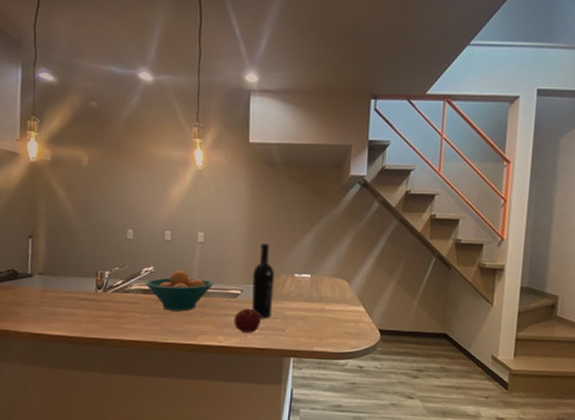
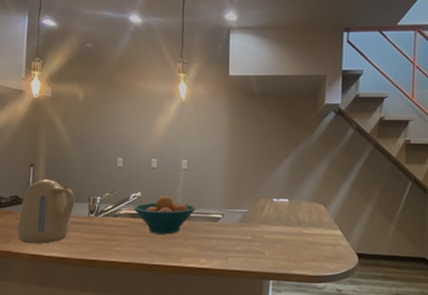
kettle: none [16,252,80,322] -> present [17,179,75,244]
apple: present [233,308,261,333] -> none [215,232,241,256]
wine bottle: present [251,244,274,318] -> none [231,170,253,241]

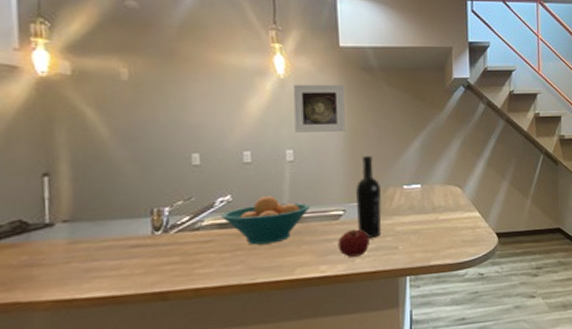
kettle: present [17,179,75,244] -> none [27,191,128,286]
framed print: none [190,107,231,147] -> present [292,84,346,133]
apple: none [215,232,241,256] -> present [337,229,370,257]
wine bottle: none [231,170,253,241] -> present [356,156,382,238]

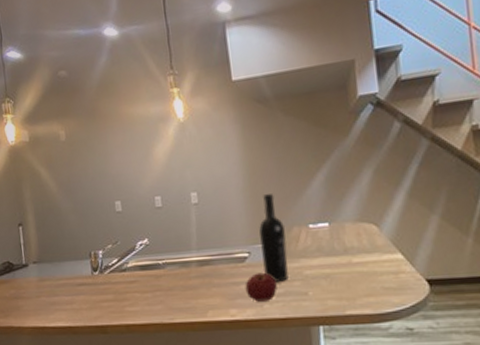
fruit bowl: present [221,195,310,245] -> none [141,238,217,286]
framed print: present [292,84,346,133] -> none [192,120,245,175]

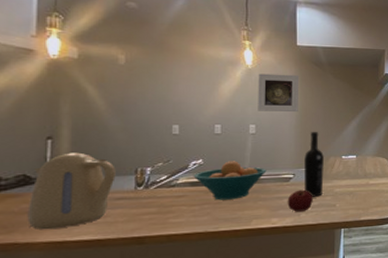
kettle: none [14,237,75,315] -> present [27,152,116,230]
fruit bowl: none [141,238,217,286] -> present [193,161,267,200]
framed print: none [192,120,245,175] -> present [258,73,300,111]

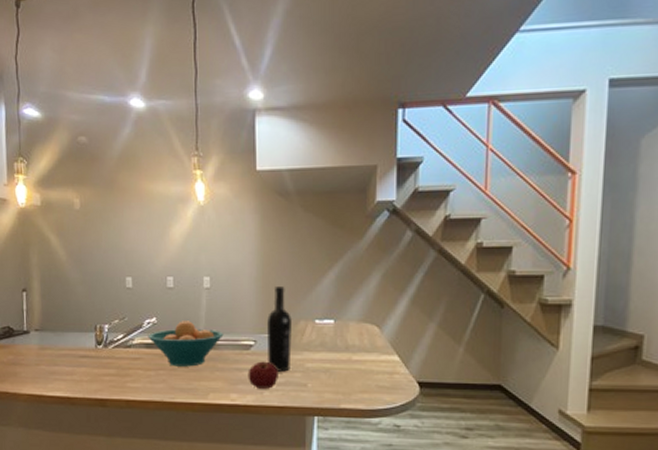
kettle: present [27,152,116,230] -> none [13,306,79,383]
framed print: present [258,73,300,111] -> none [211,210,260,260]

